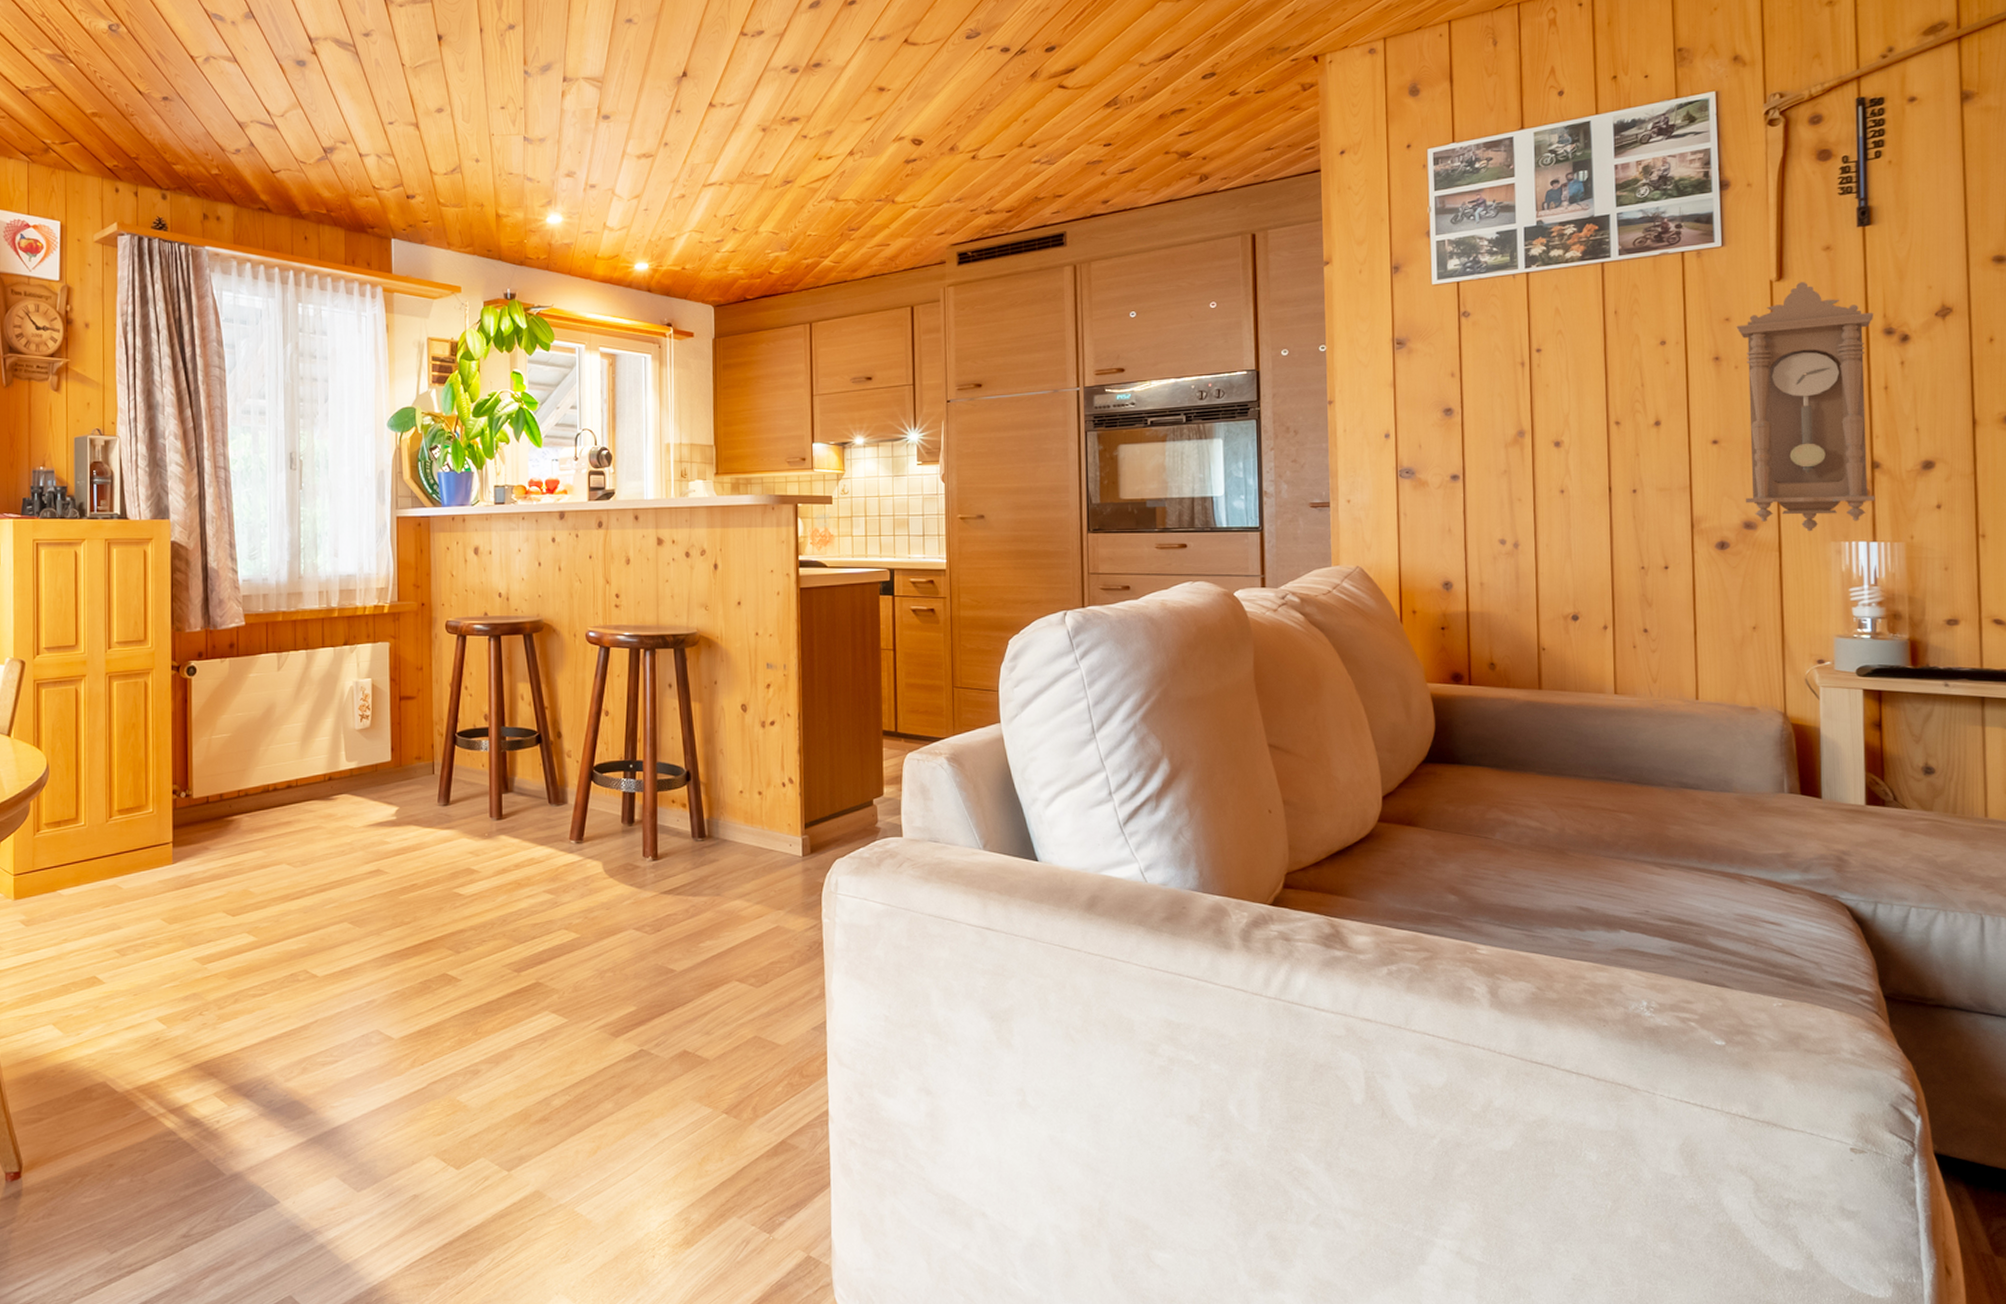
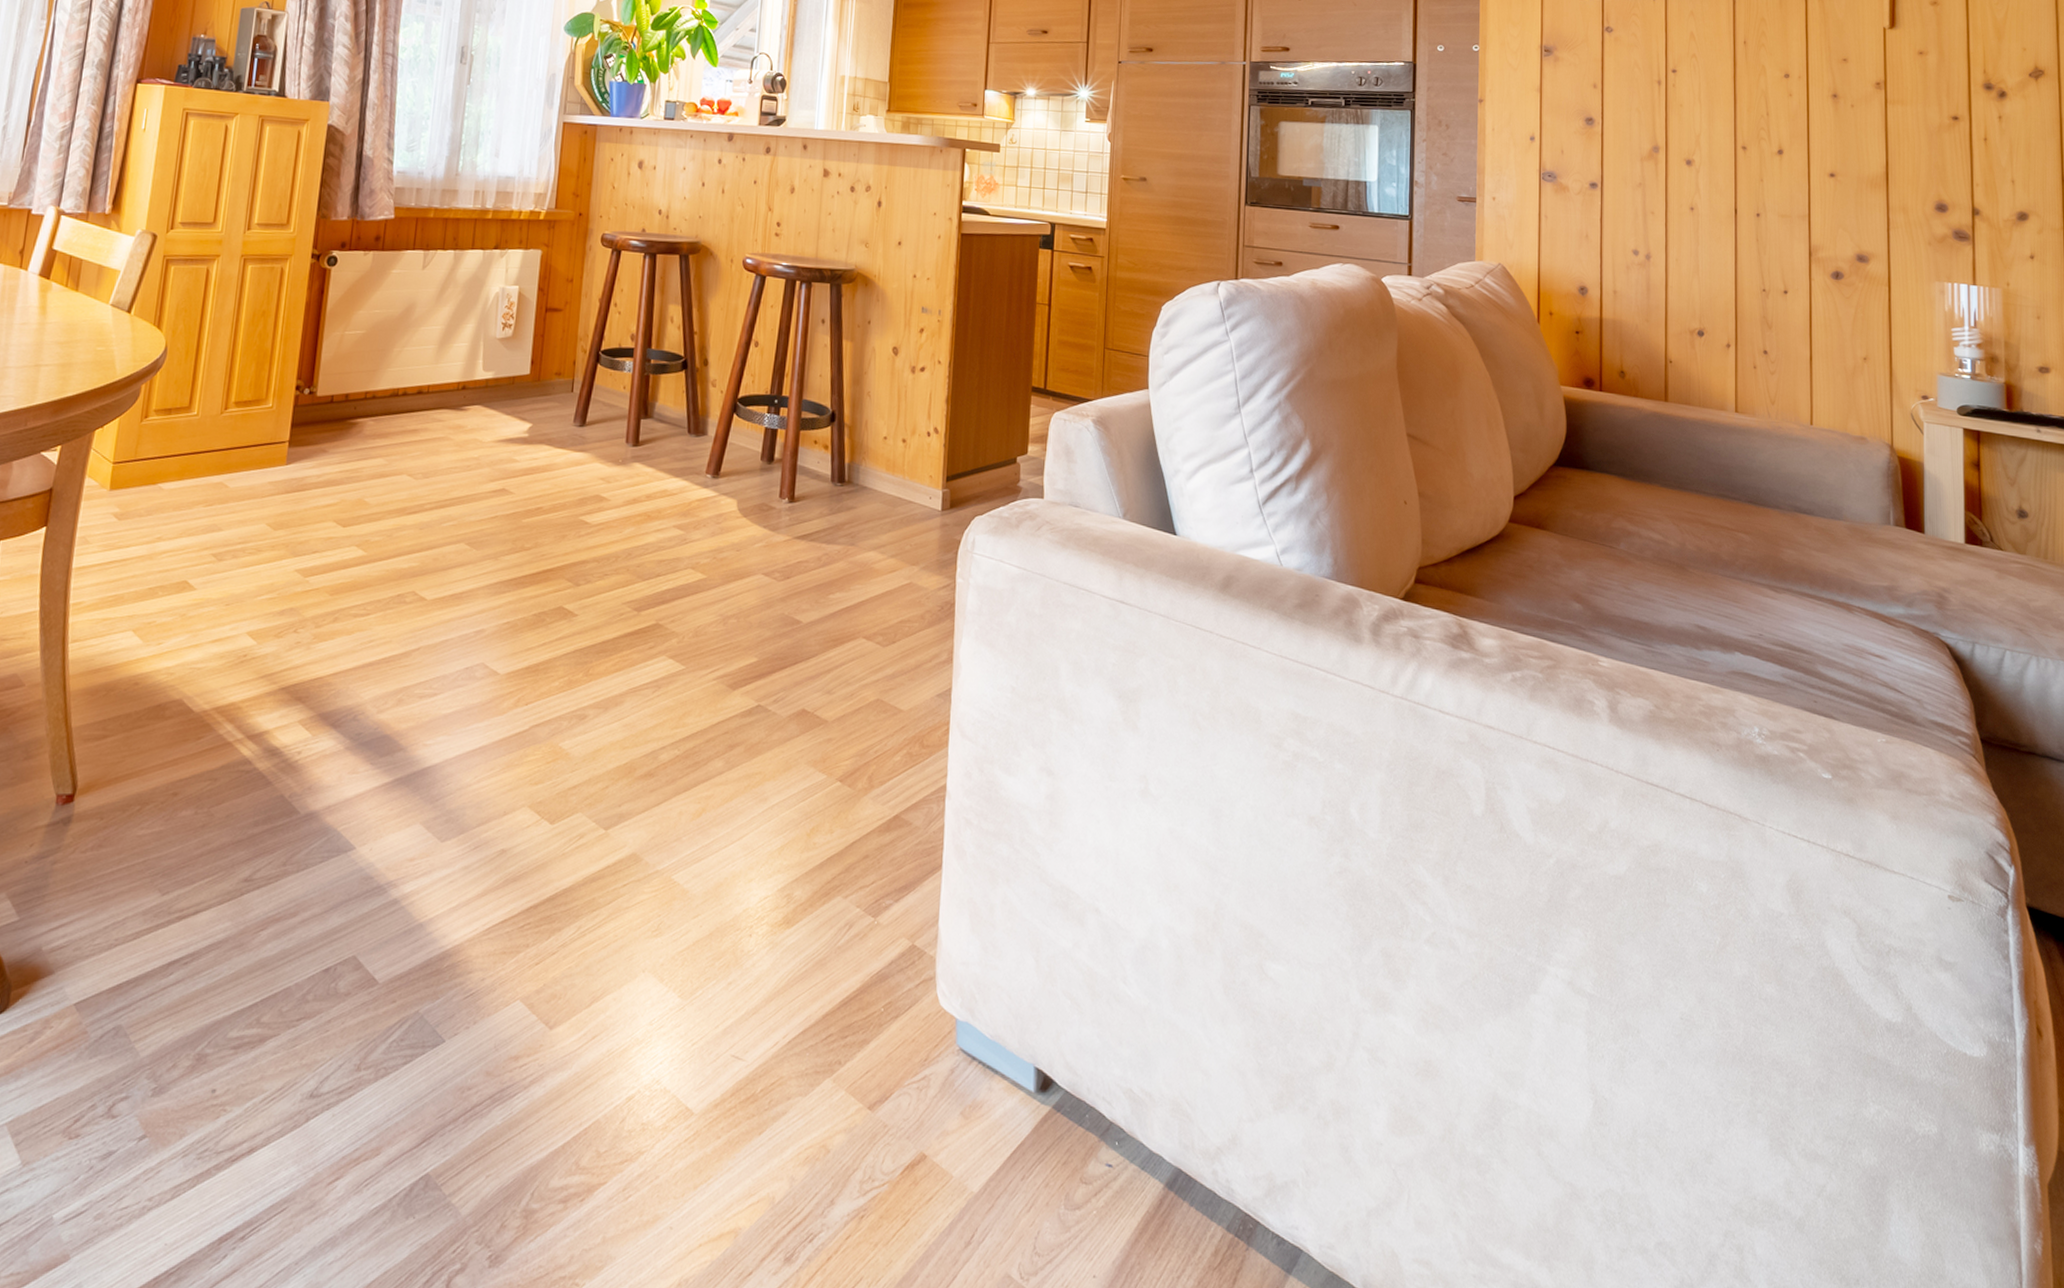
pendulum clock: present [1736,282,1875,532] -> none [1853,32,1975,270]

